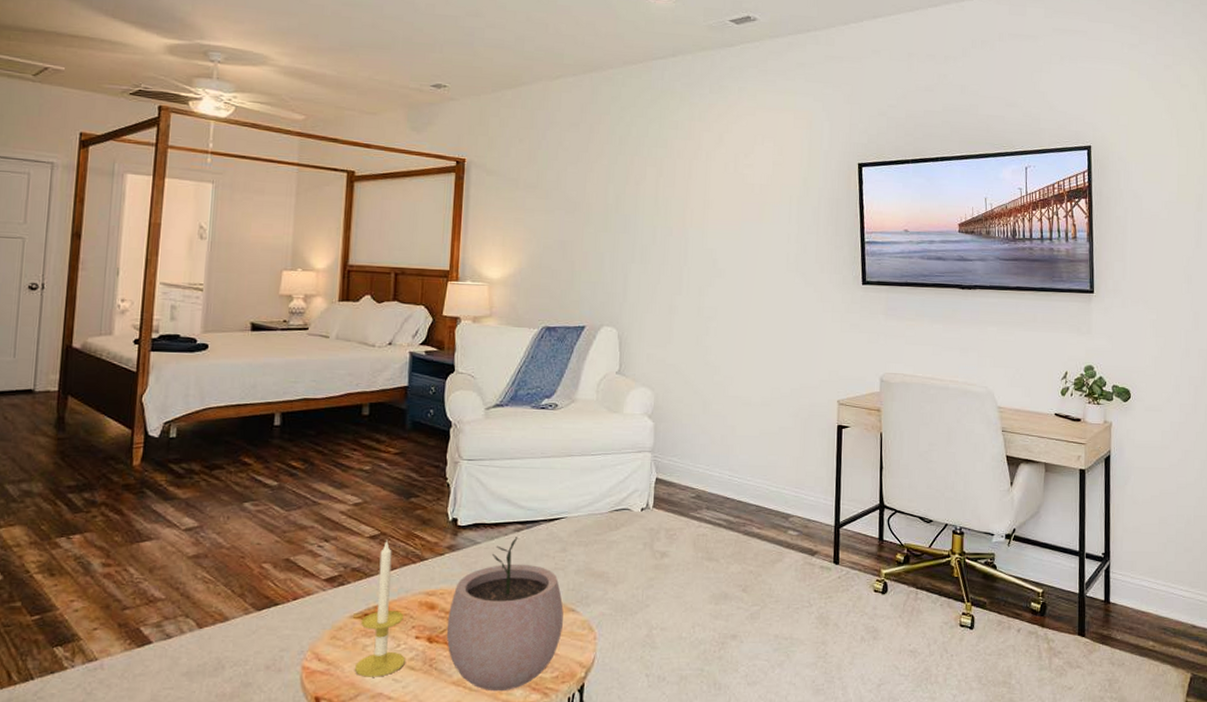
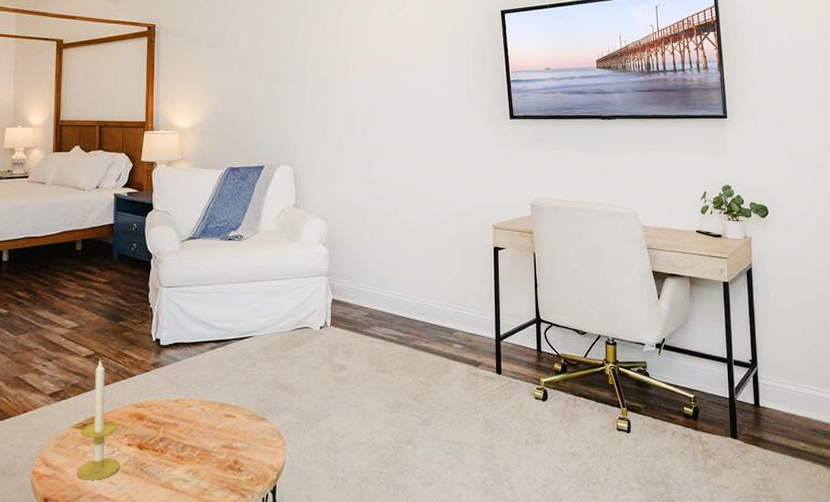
plant pot: present [446,537,564,692] -> none [154,354,255,493]

